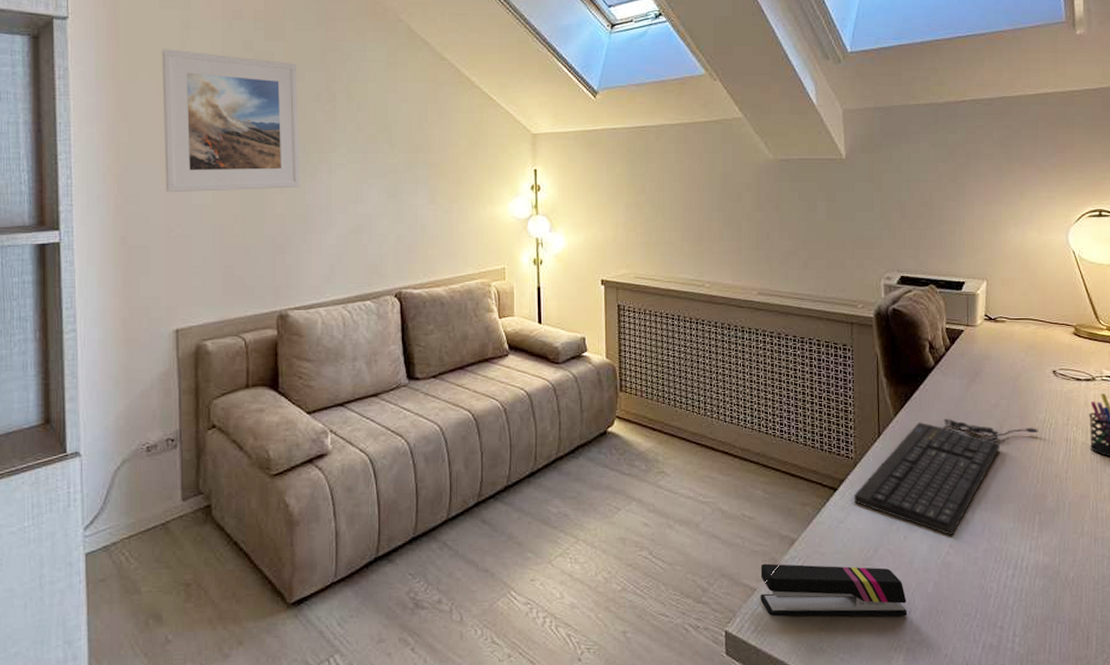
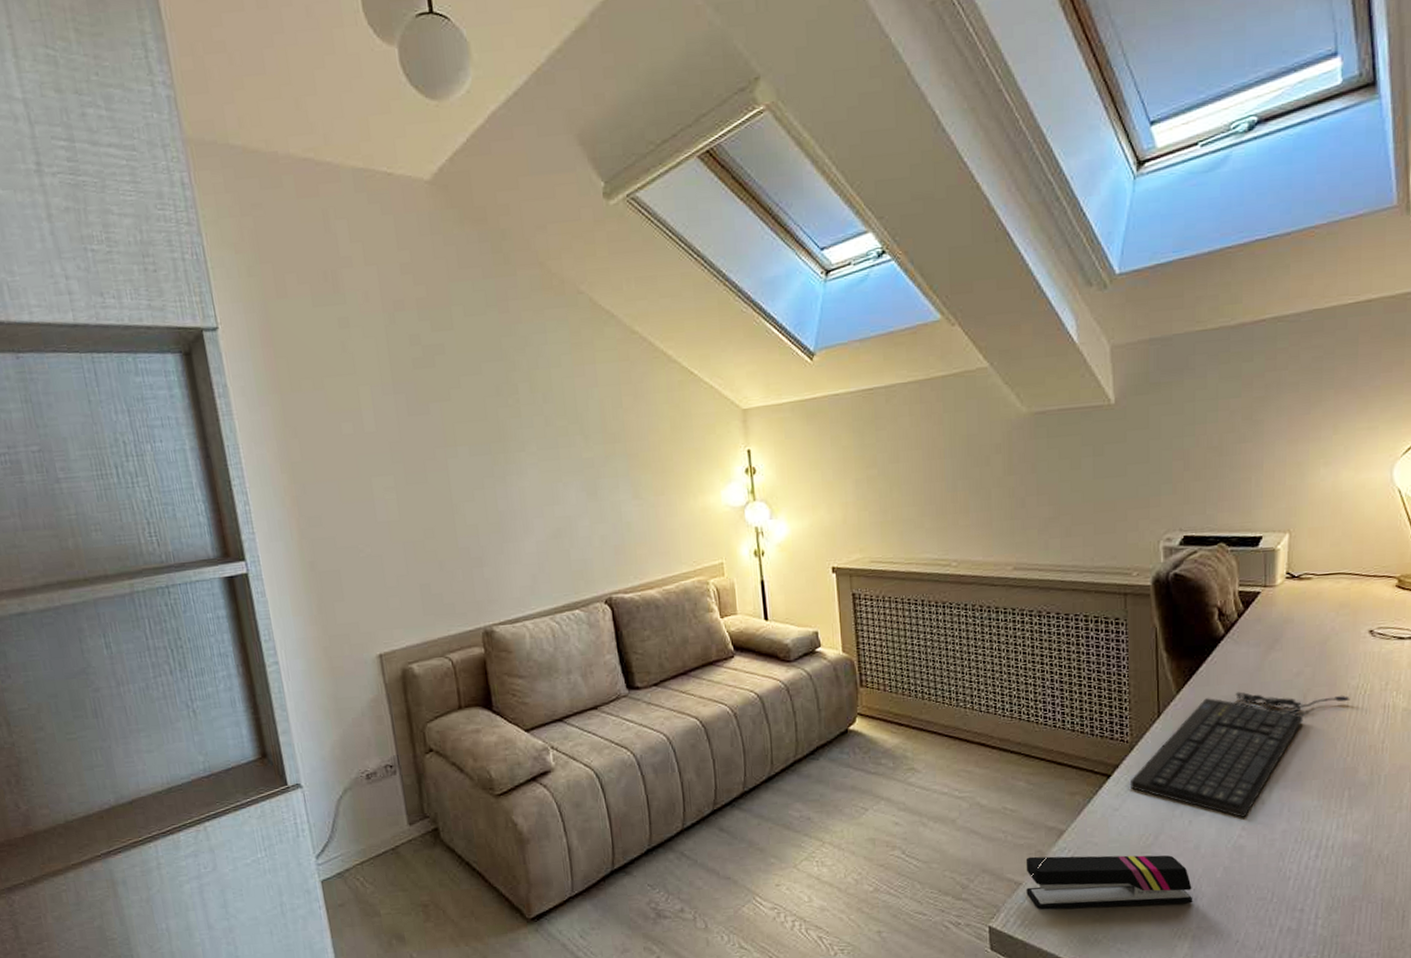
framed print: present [162,49,301,193] -> none [322,352,491,512]

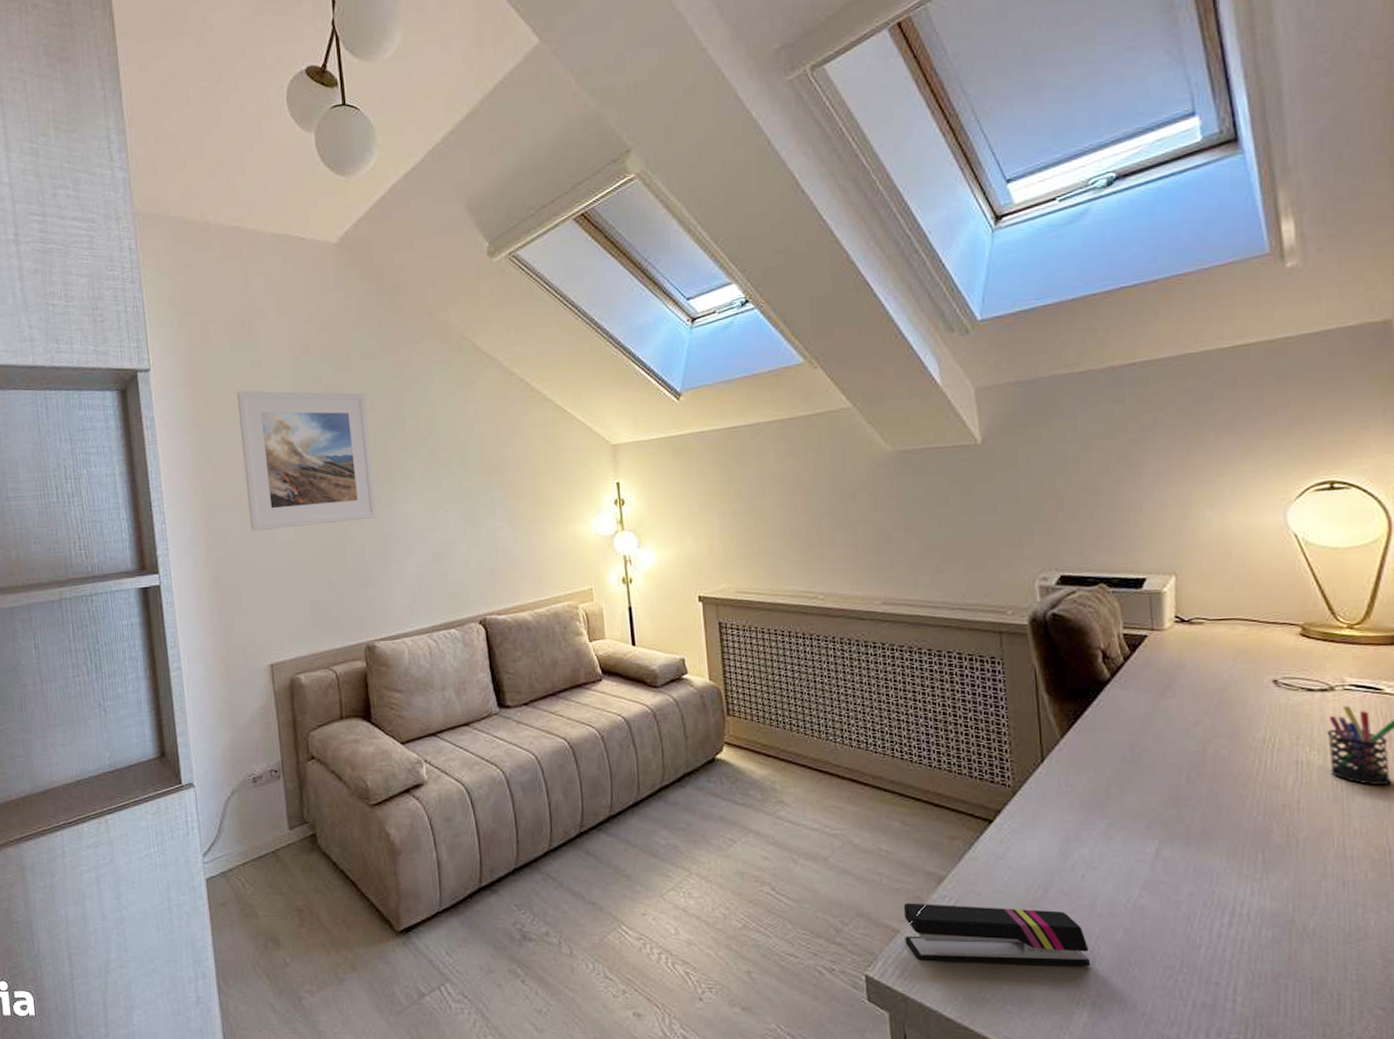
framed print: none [322,352,491,512] -> present [236,390,378,532]
keyboard: present [1131,691,1350,819] -> none [1015,739,1256,876]

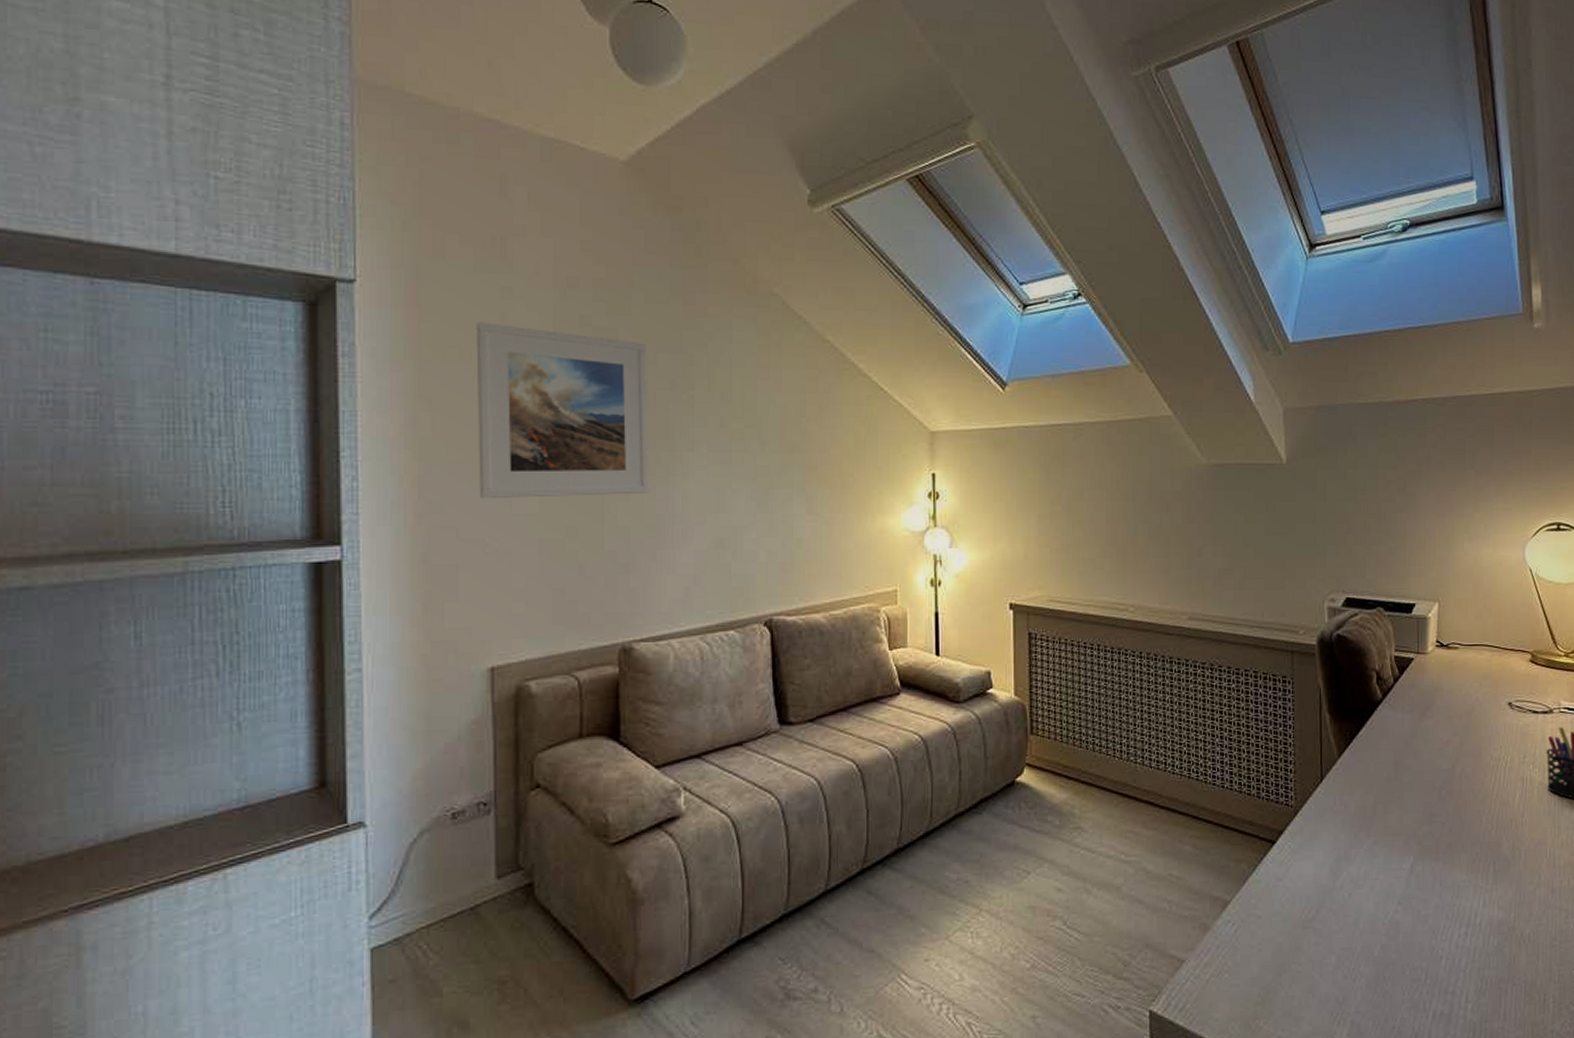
stapler: present [903,903,1091,967] -> none [1189,930,1352,992]

